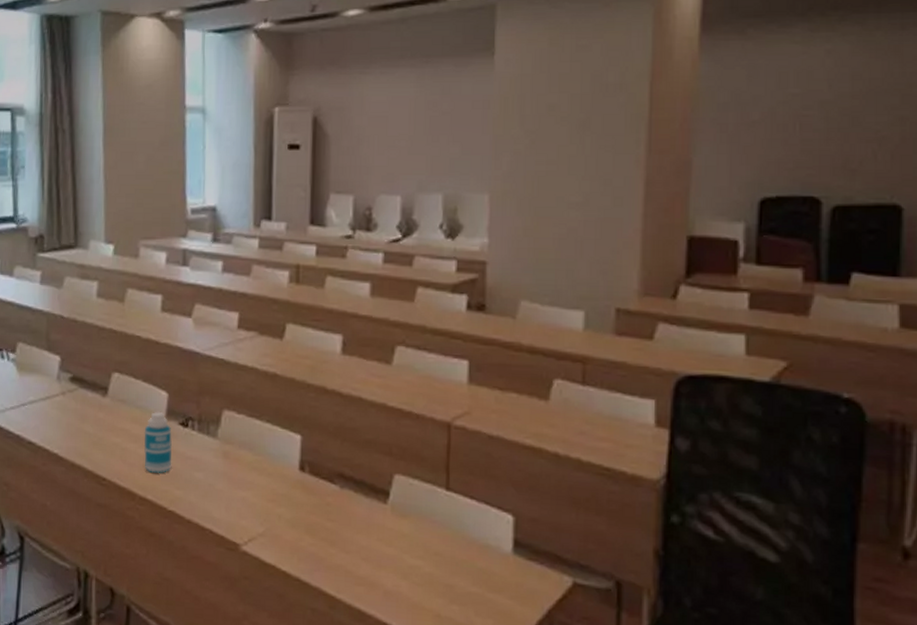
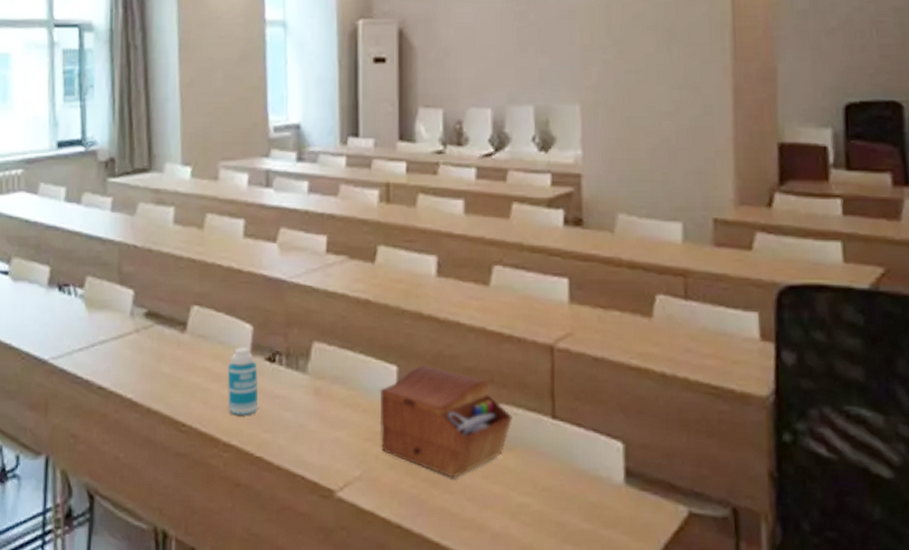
sewing box: none [283,435,408,539] -> present [379,364,513,478]

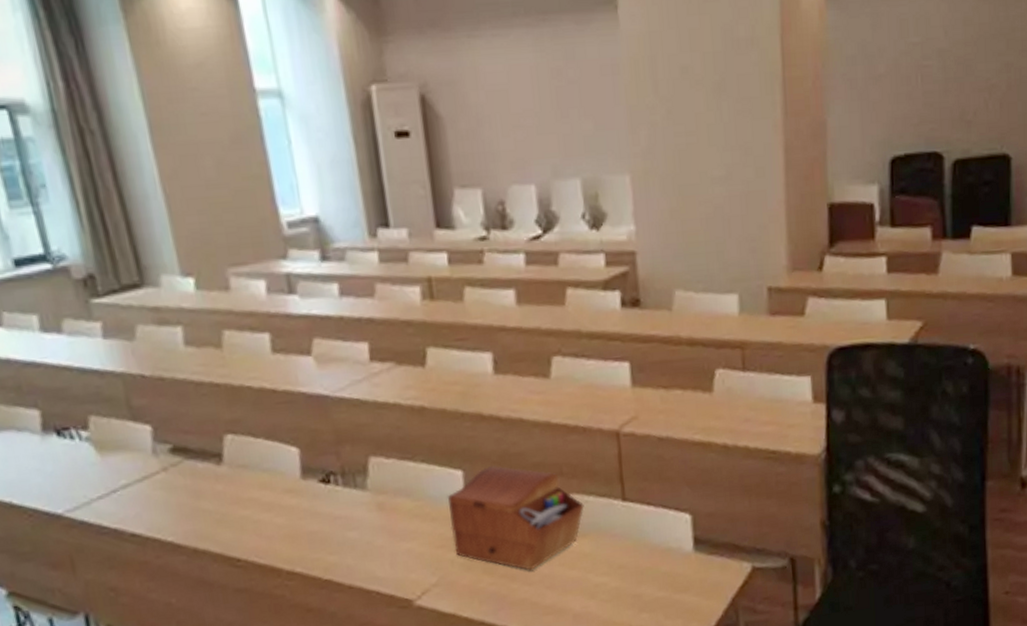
bottle: present [227,346,259,415] -> none [277,471,319,542]

